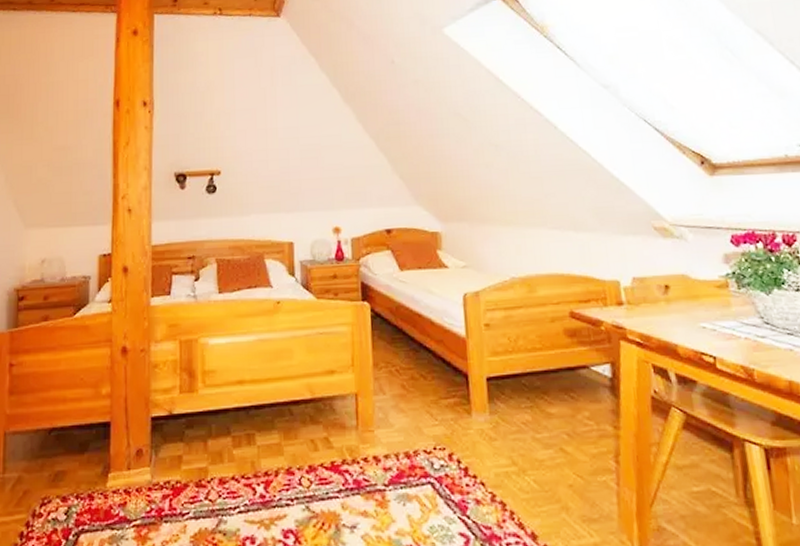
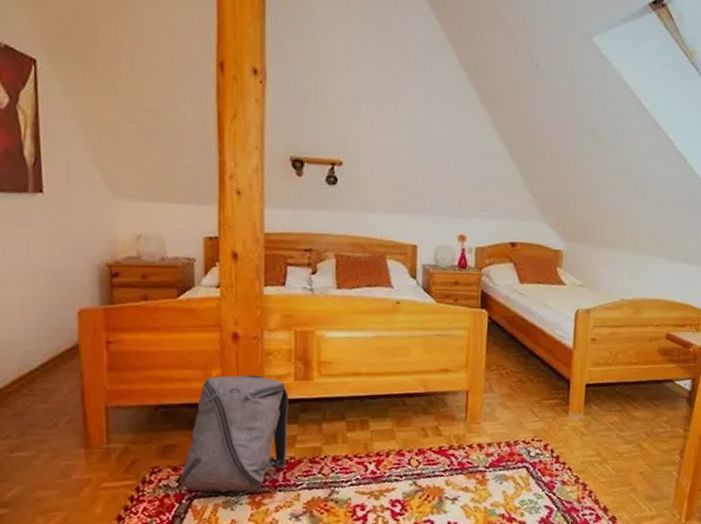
backpack: none [69,390,174,526] -> present [180,375,289,493]

